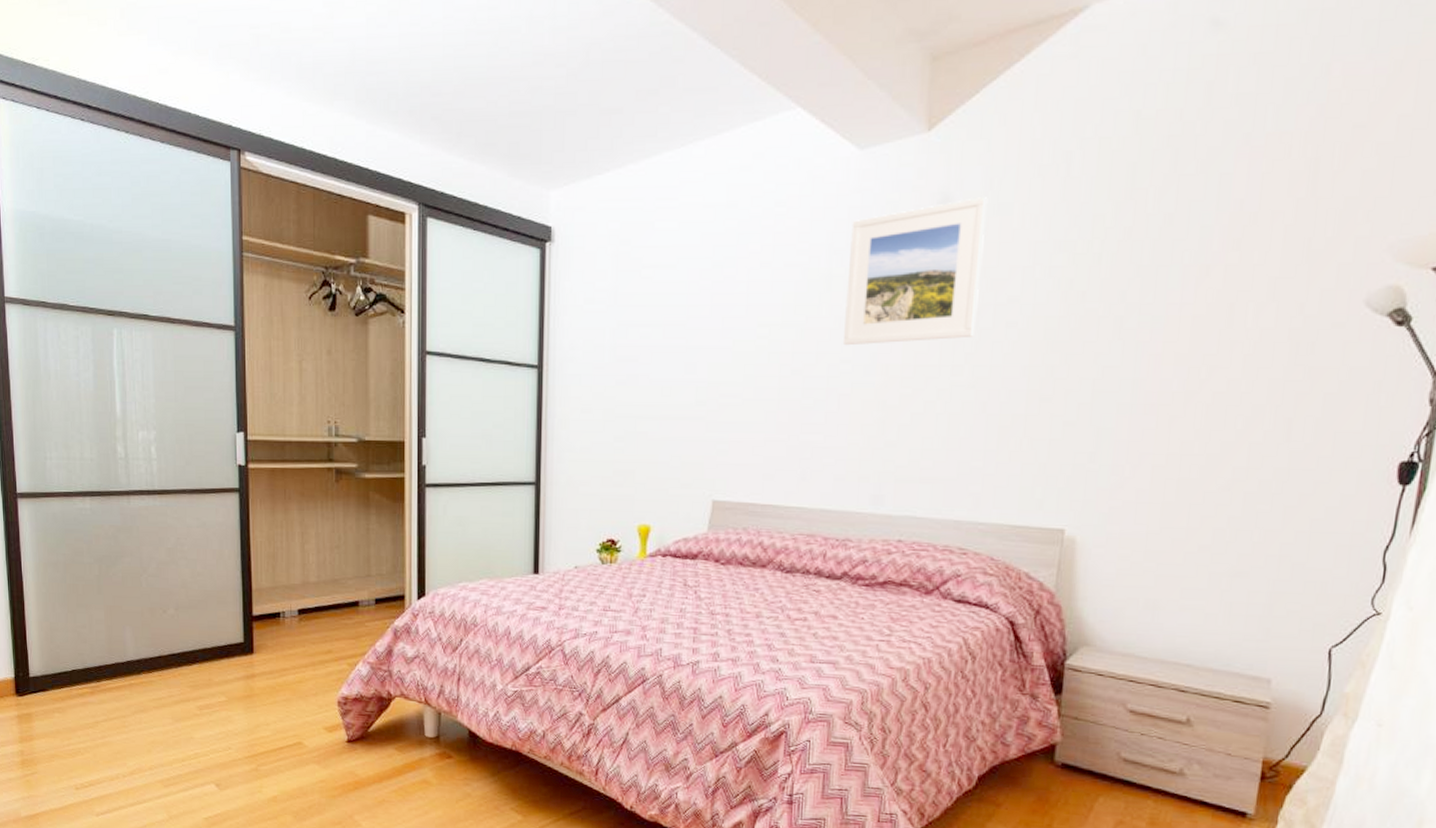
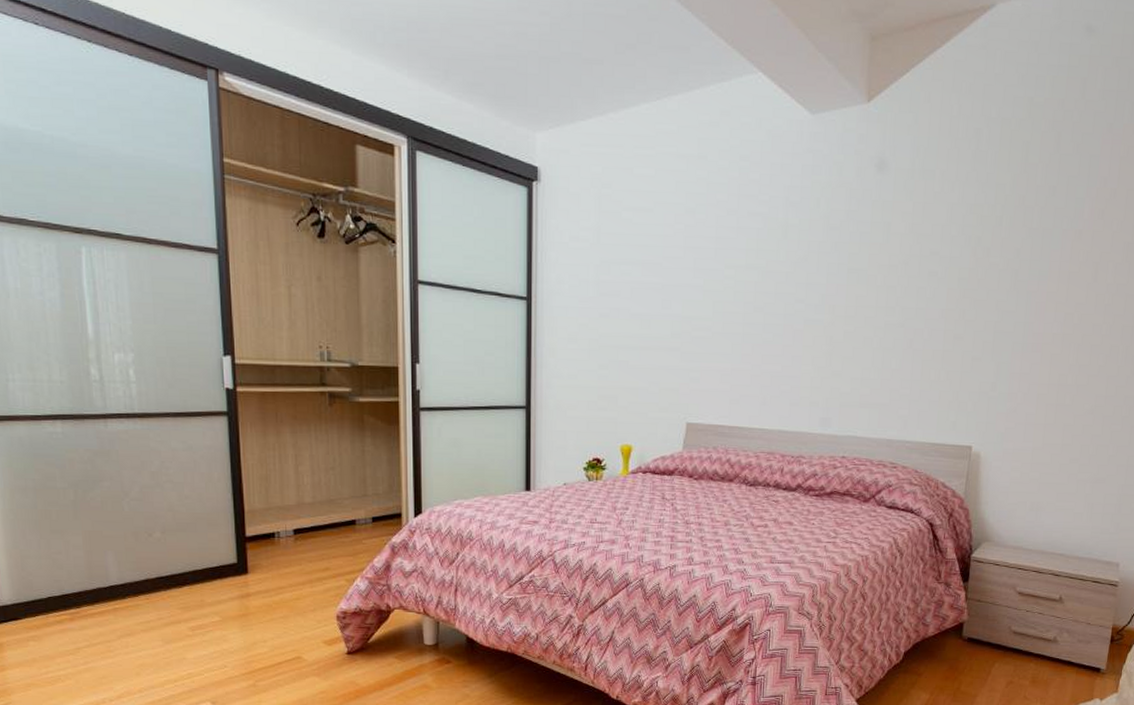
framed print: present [842,197,988,346] -> none [797,163,916,288]

